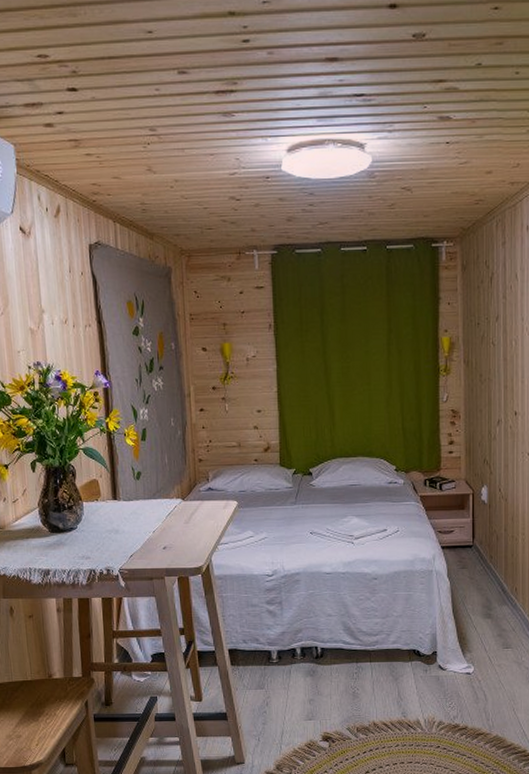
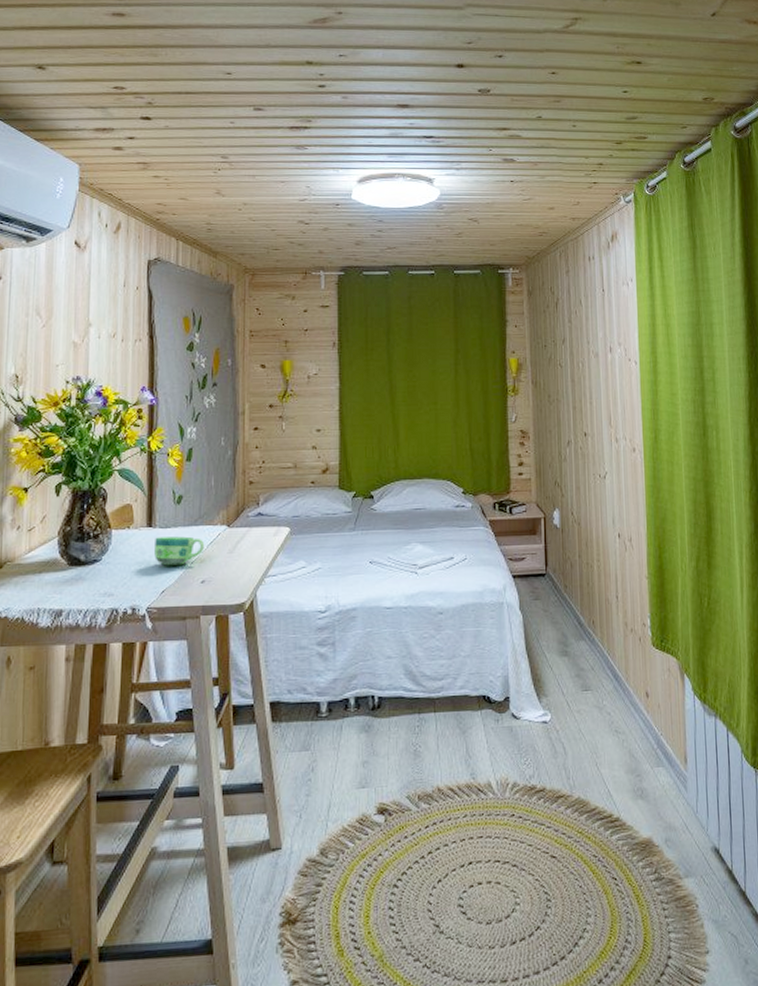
cup: none [120,508,164,534] -> present [154,536,205,566]

